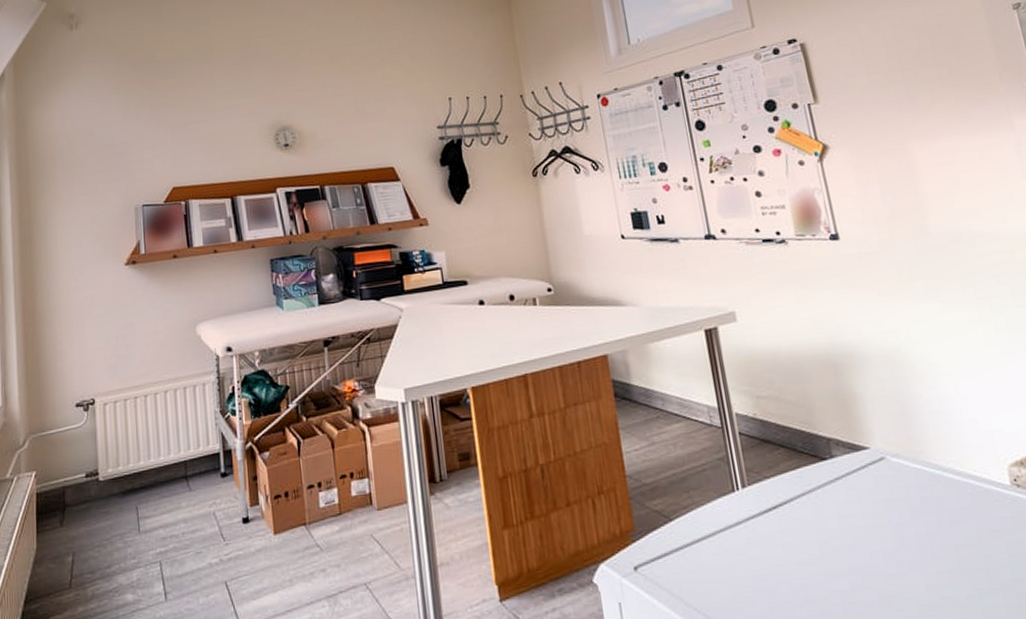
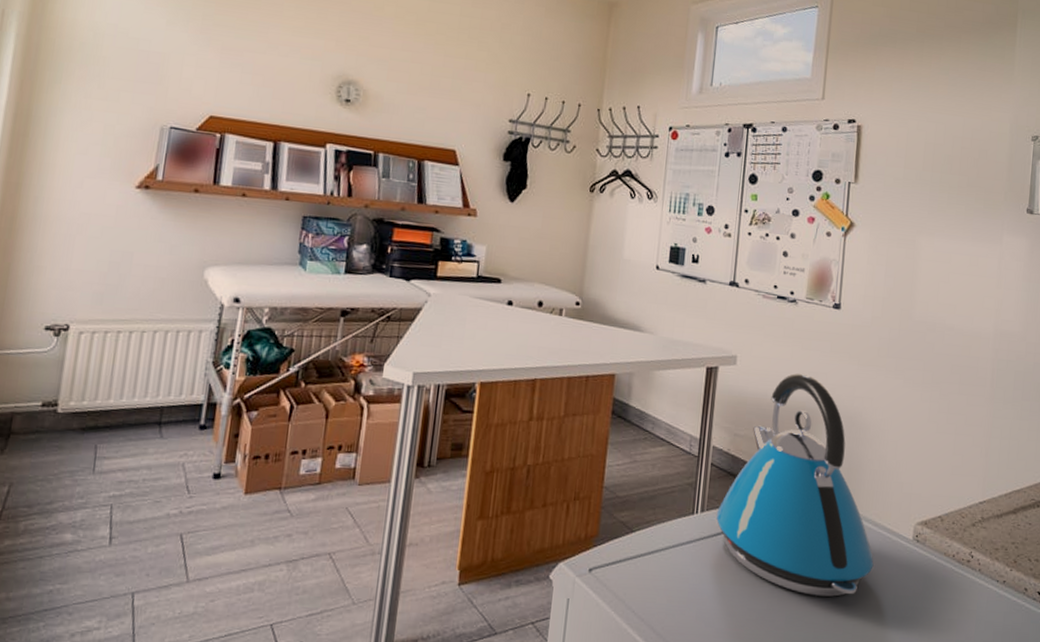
kettle: none [760,316,971,567] -> present [716,373,874,597]

